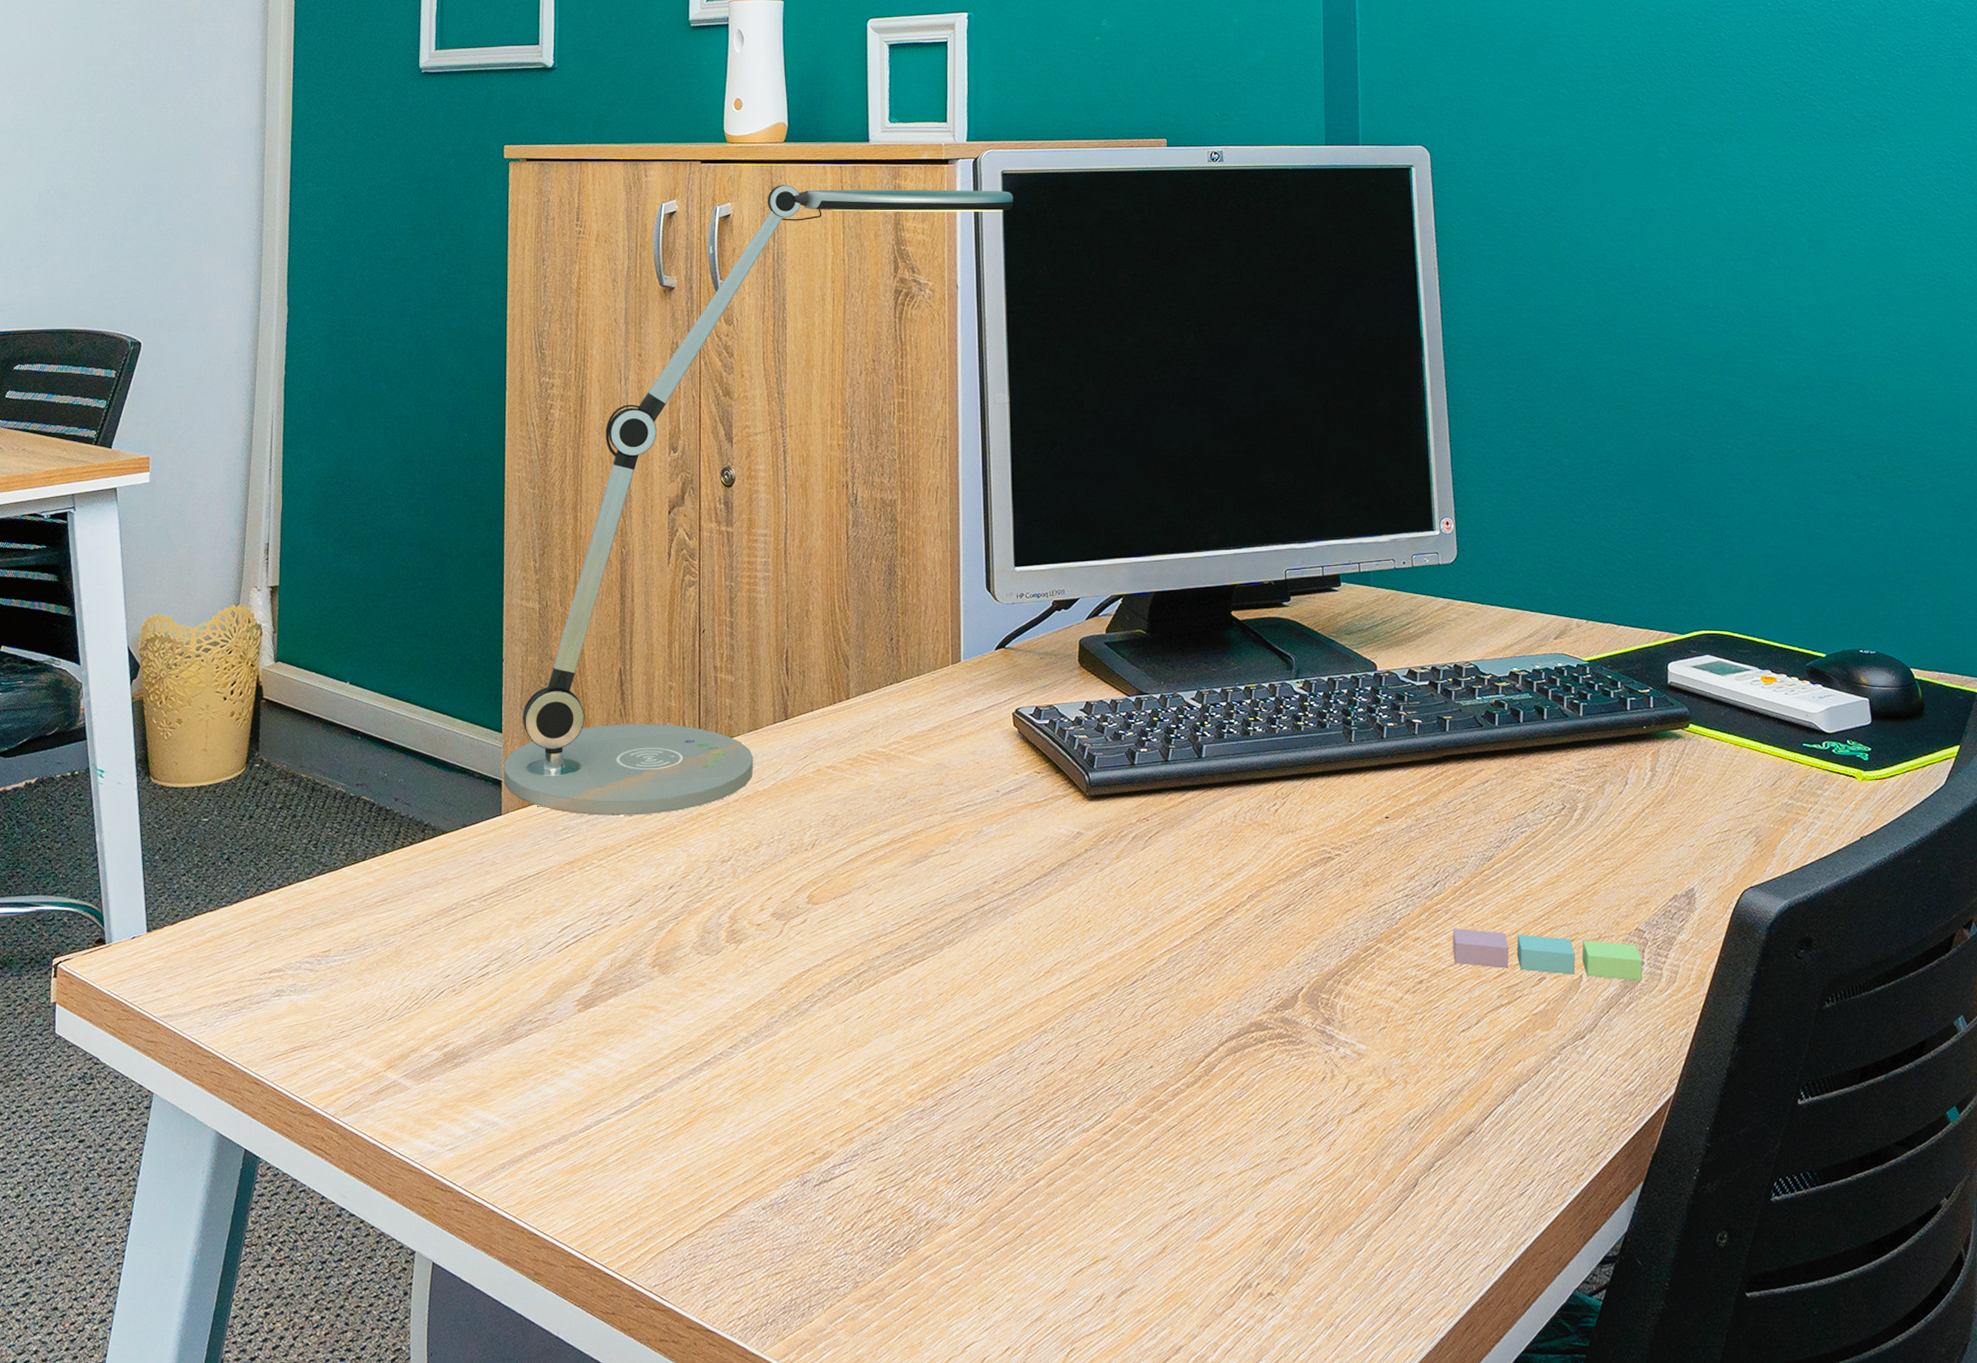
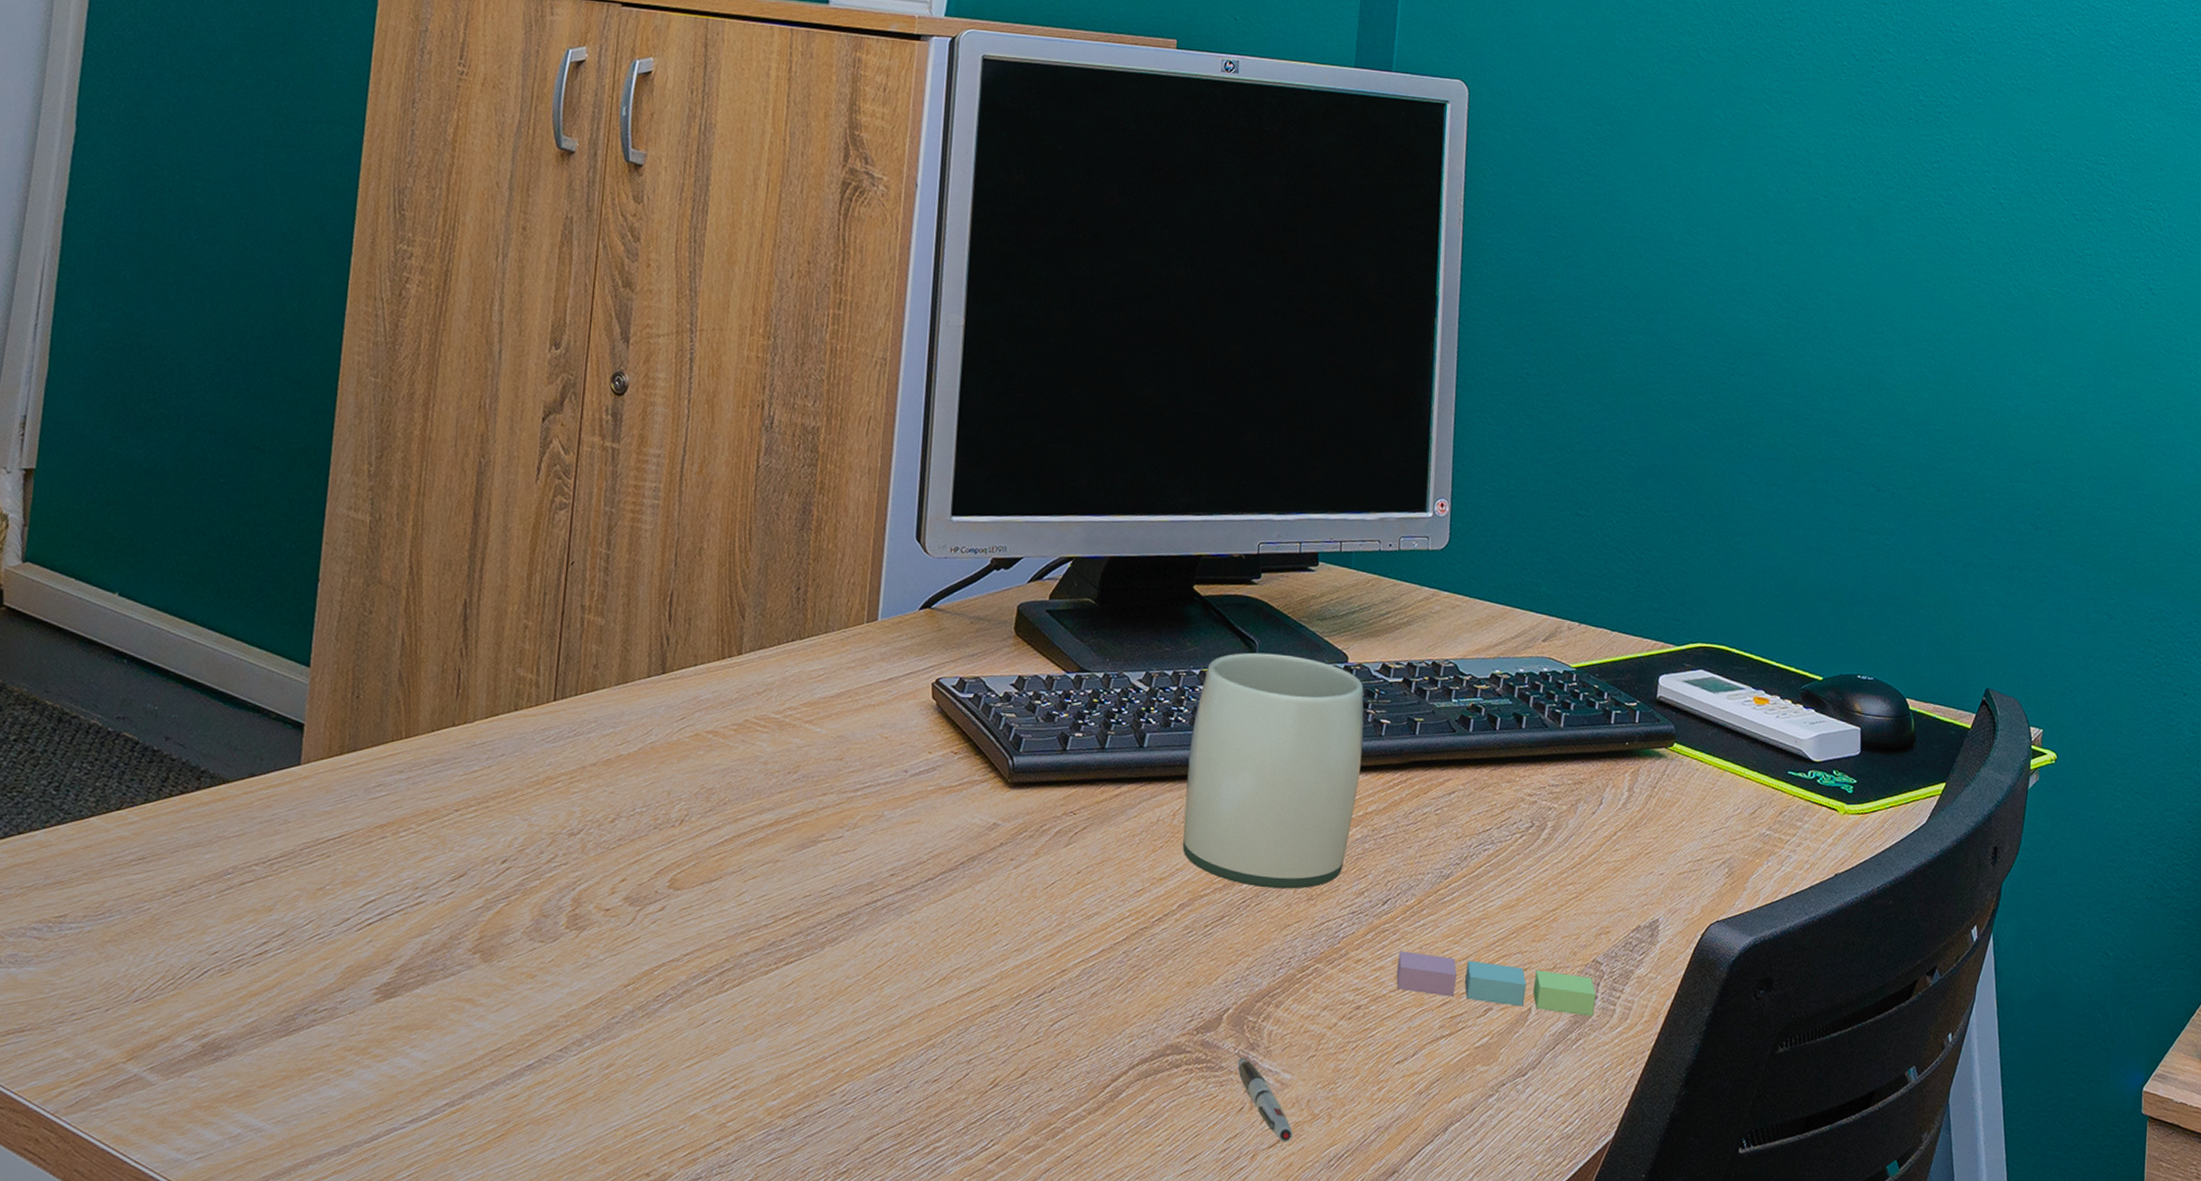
desk lamp: present [503,185,1013,816] -> none [306,42,993,775]
mug: none [1243,667,1400,877] -> present [1183,652,1364,889]
pen: none [1316,1031,1374,1108] -> present [1237,1057,1294,1143]

